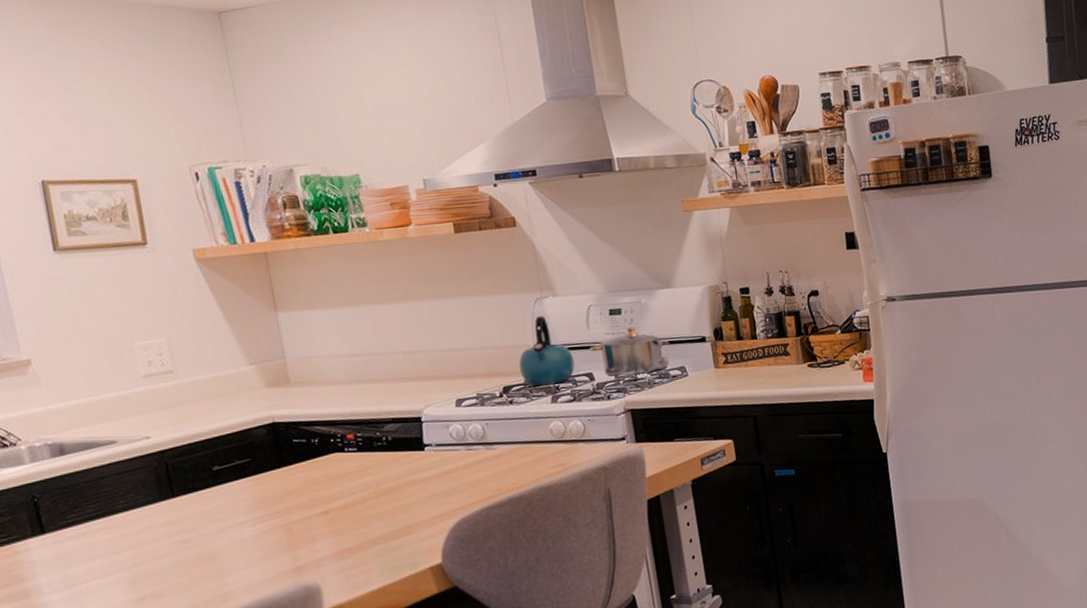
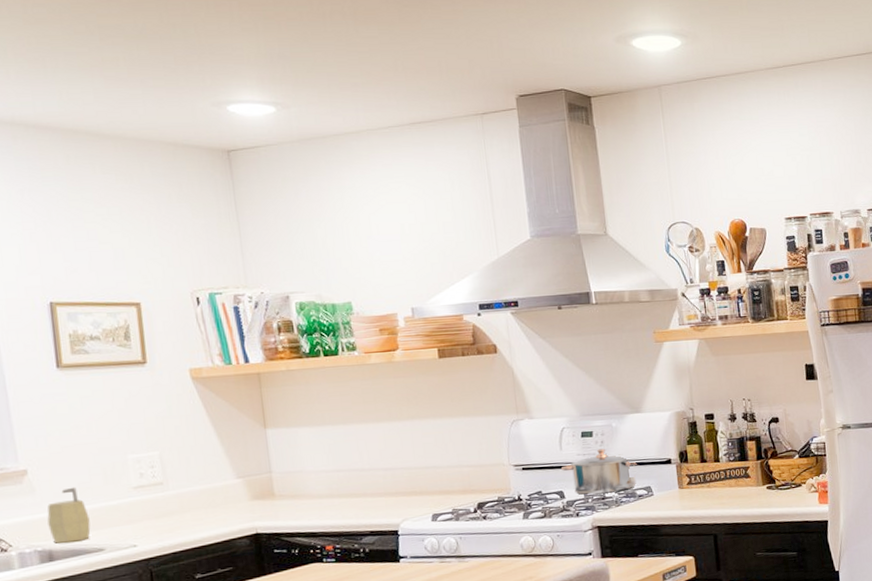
soap dispenser: none [54,376,101,438] -> present [47,487,91,545]
kettle: present [518,316,575,387] -> none [493,437,547,503]

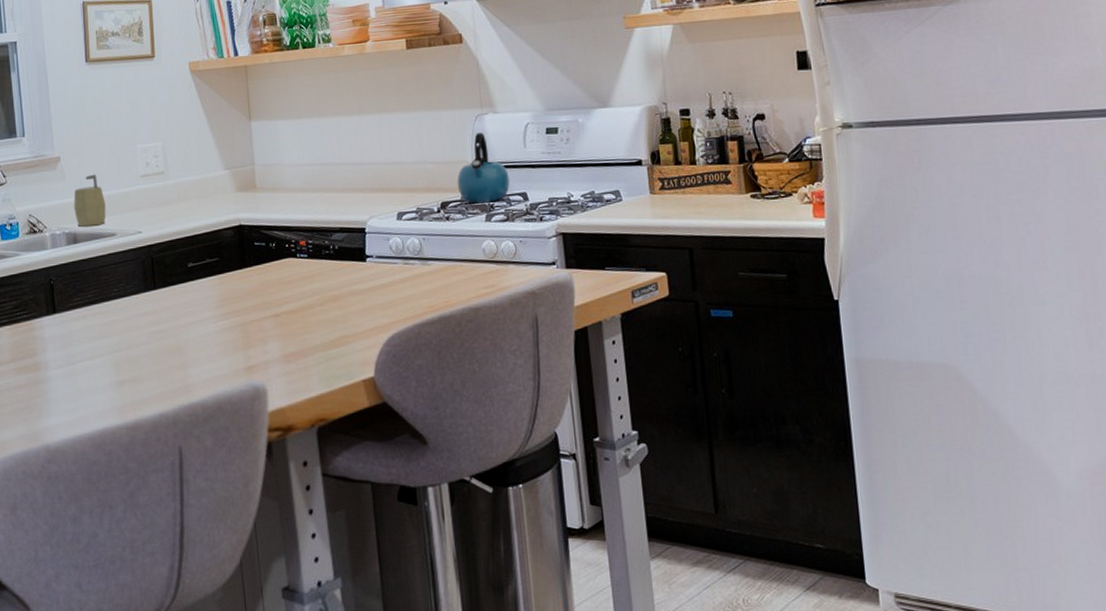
kettle: none [493,437,547,503] -> present [457,132,510,204]
cooking pot: present [560,448,637,495] -> none [524,146,605,198]

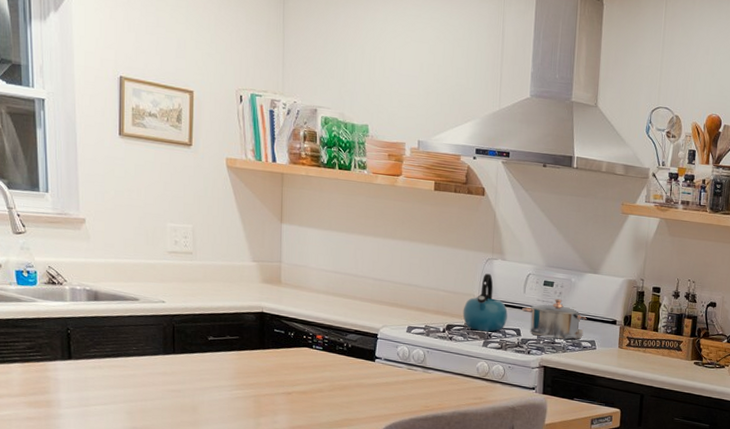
soap dispenser: present [73,174,106,228] -> none [97,241,130,289]
cooking pot: none [524,146,605,198] -> present [521,298,587,340]

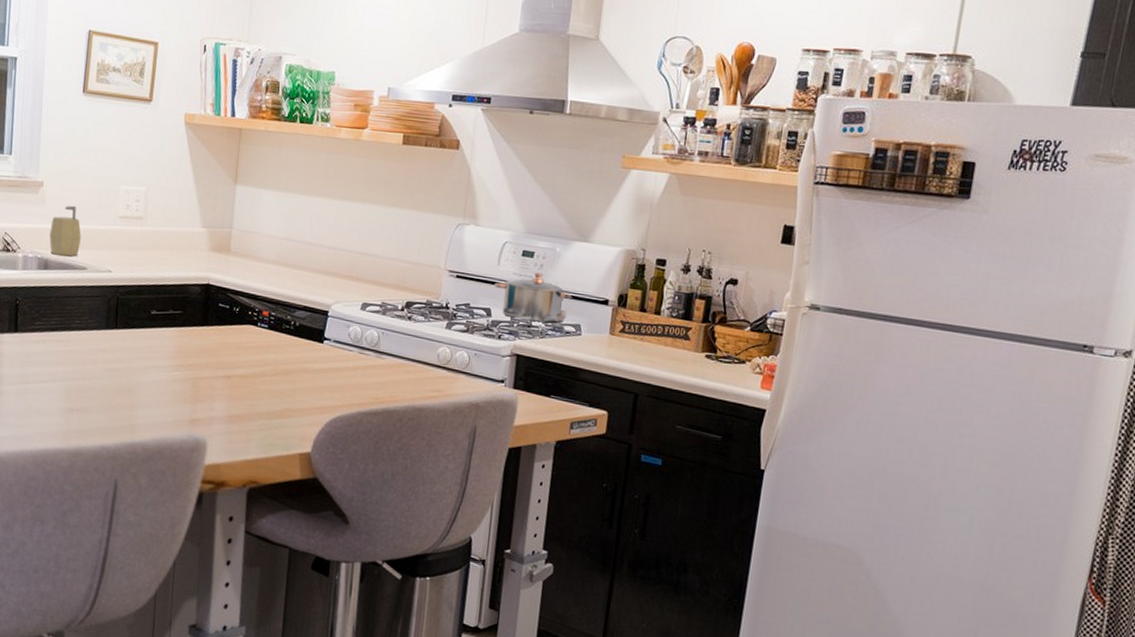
soap dispenser: none [97,241,130,289] -> present [49,205,81,257]
kettle: present [462,273,508,332] -> none [425,241,477,312]

